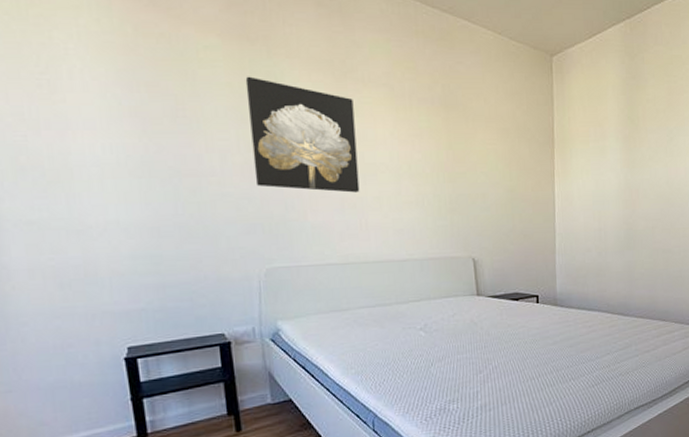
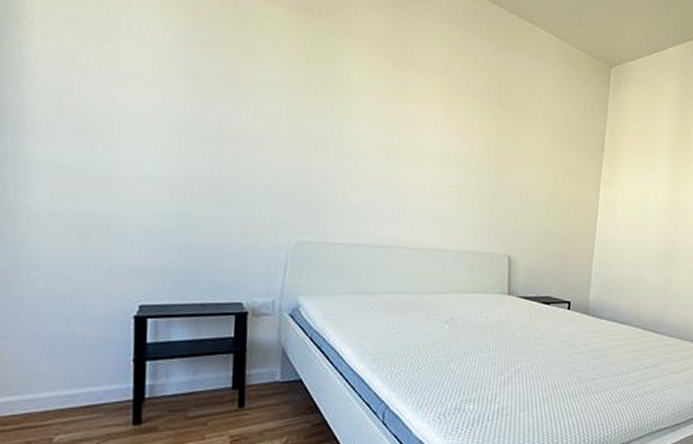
wall art: present [245,76,360,193] -> none [298,49,408,177]

